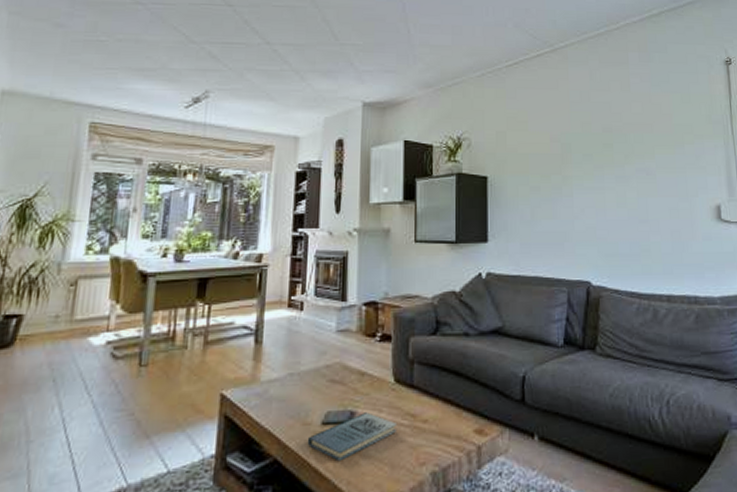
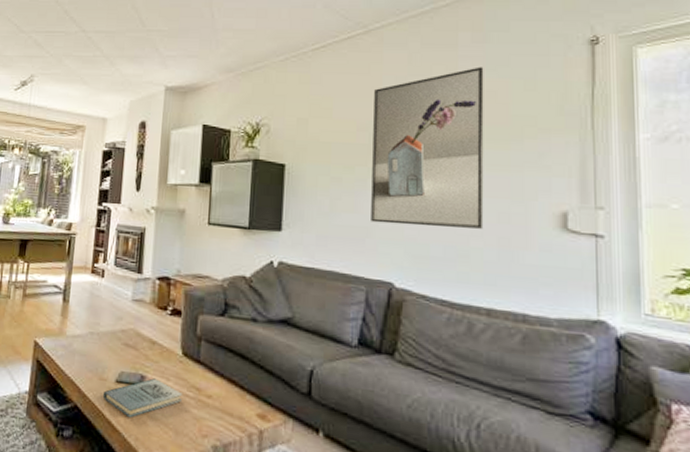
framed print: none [563,82,660,227] -> present [371,67,484,229]

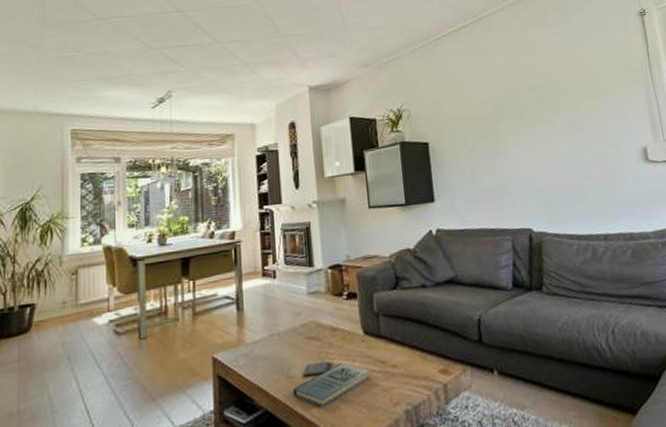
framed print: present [371,67,484,229] -> none [491,40,591,181]

